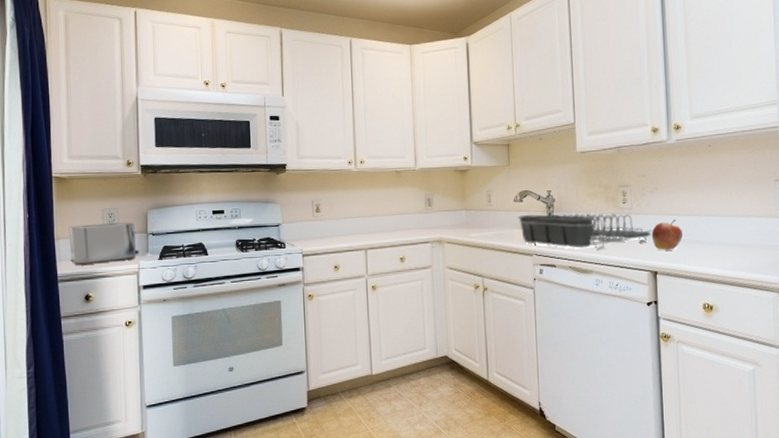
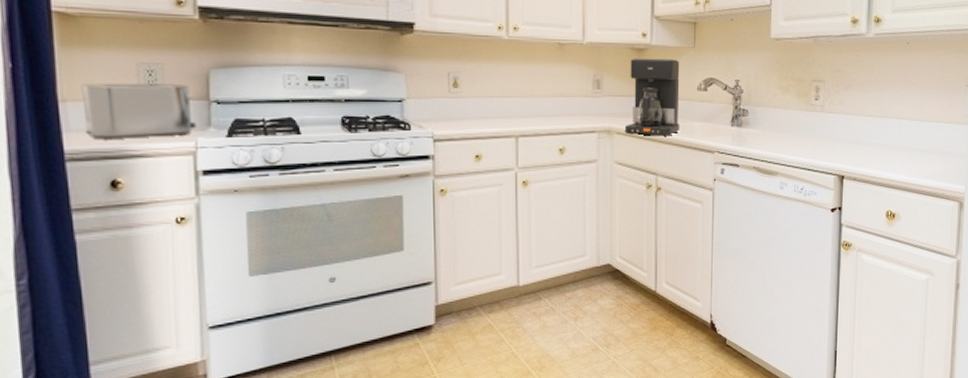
coffee maker: none [453,176,500,244] -> present [624,58,680,136]
dish rack: present [517,213,652,250] -> none [700,106,843,150]
fruit: present [651,219,683,251] -> none [841,120,873,154]

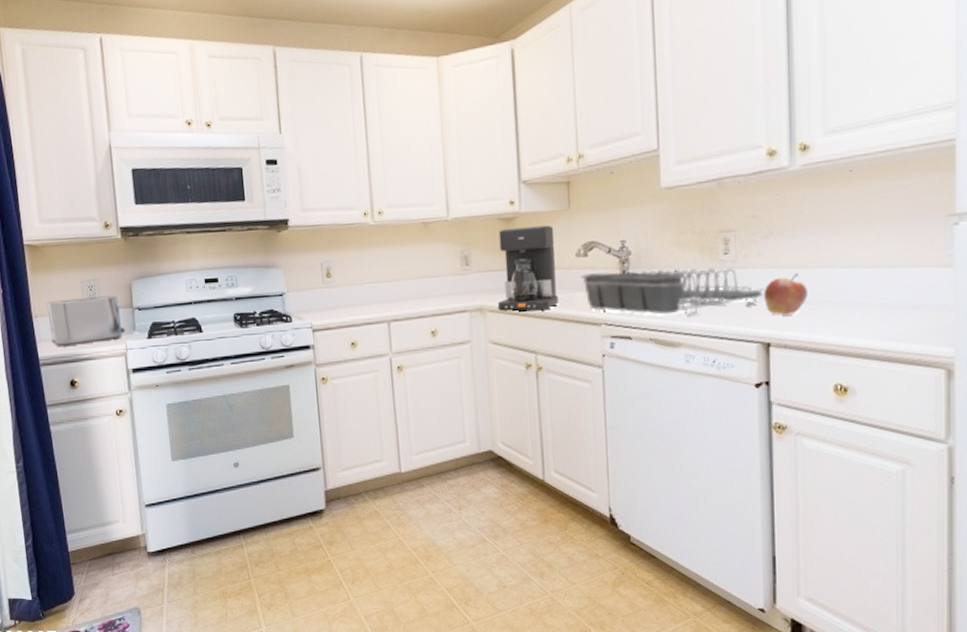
dish rack: none [700,106,843,150] -> present [580,268,765,317]
fruit: none [841,120,873,154] -> present [763,273,807,316]

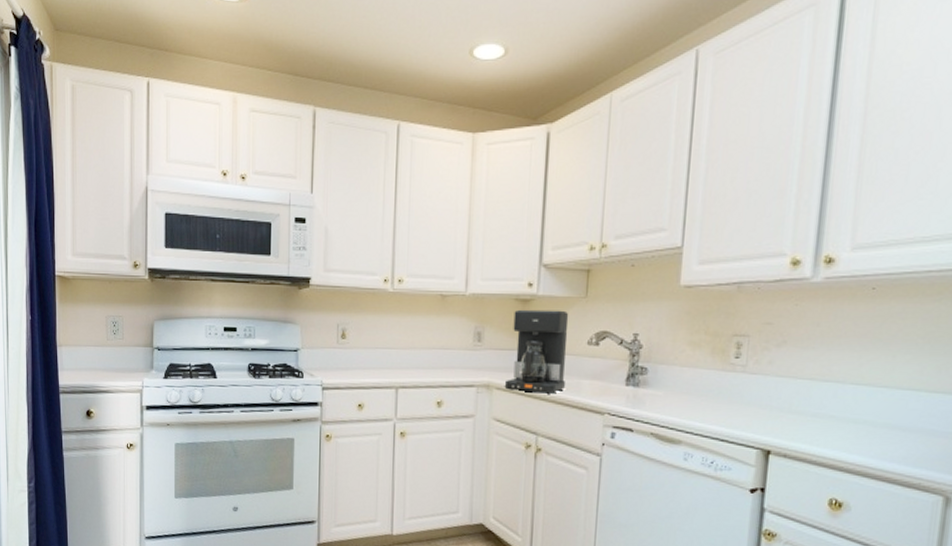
toaster: present [46,295,126,347] -> none [71,332,143,378]
dish rack: present [580,268,765,317] -> none [589,362,772,416]
fruit: present [763,273,807,316] -> none [769,385,814,425]

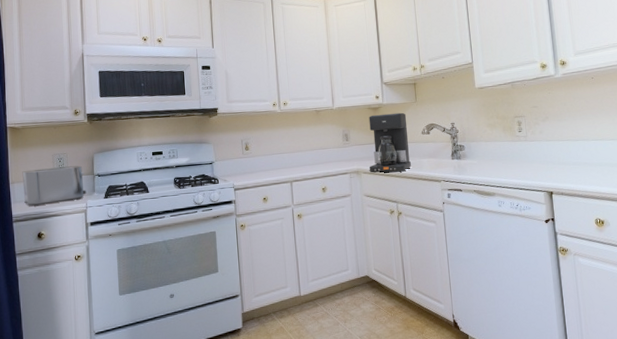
toaster: none [71,332,143,378] -> present [22,165,87,207]

